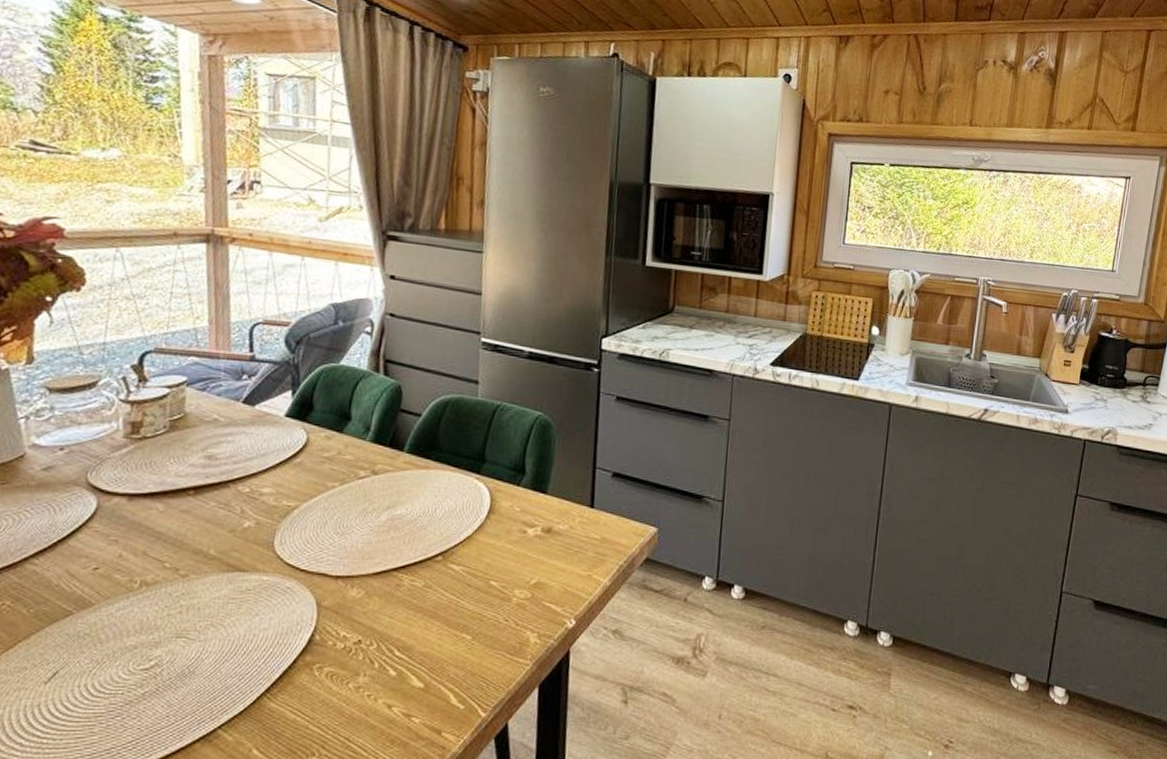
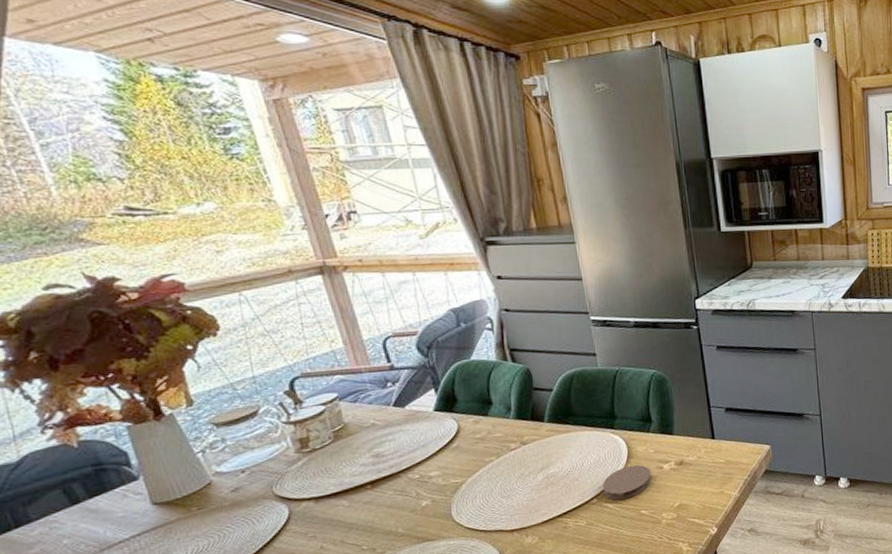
coaster: none [451,522,512,563] -> present [602,464,652,500]

